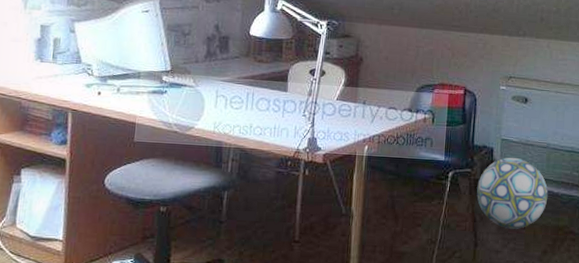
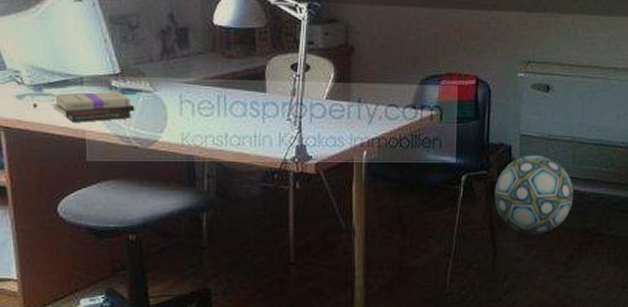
books: none [114,84,179,109] -> present [54,91,135,122]

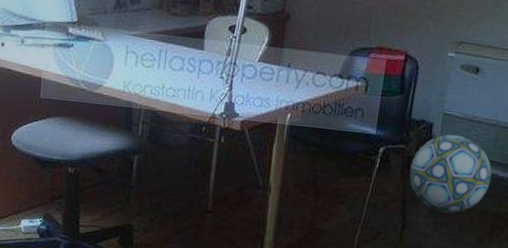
books: present [54,91,135,122] -> none [18,36,86,64]

